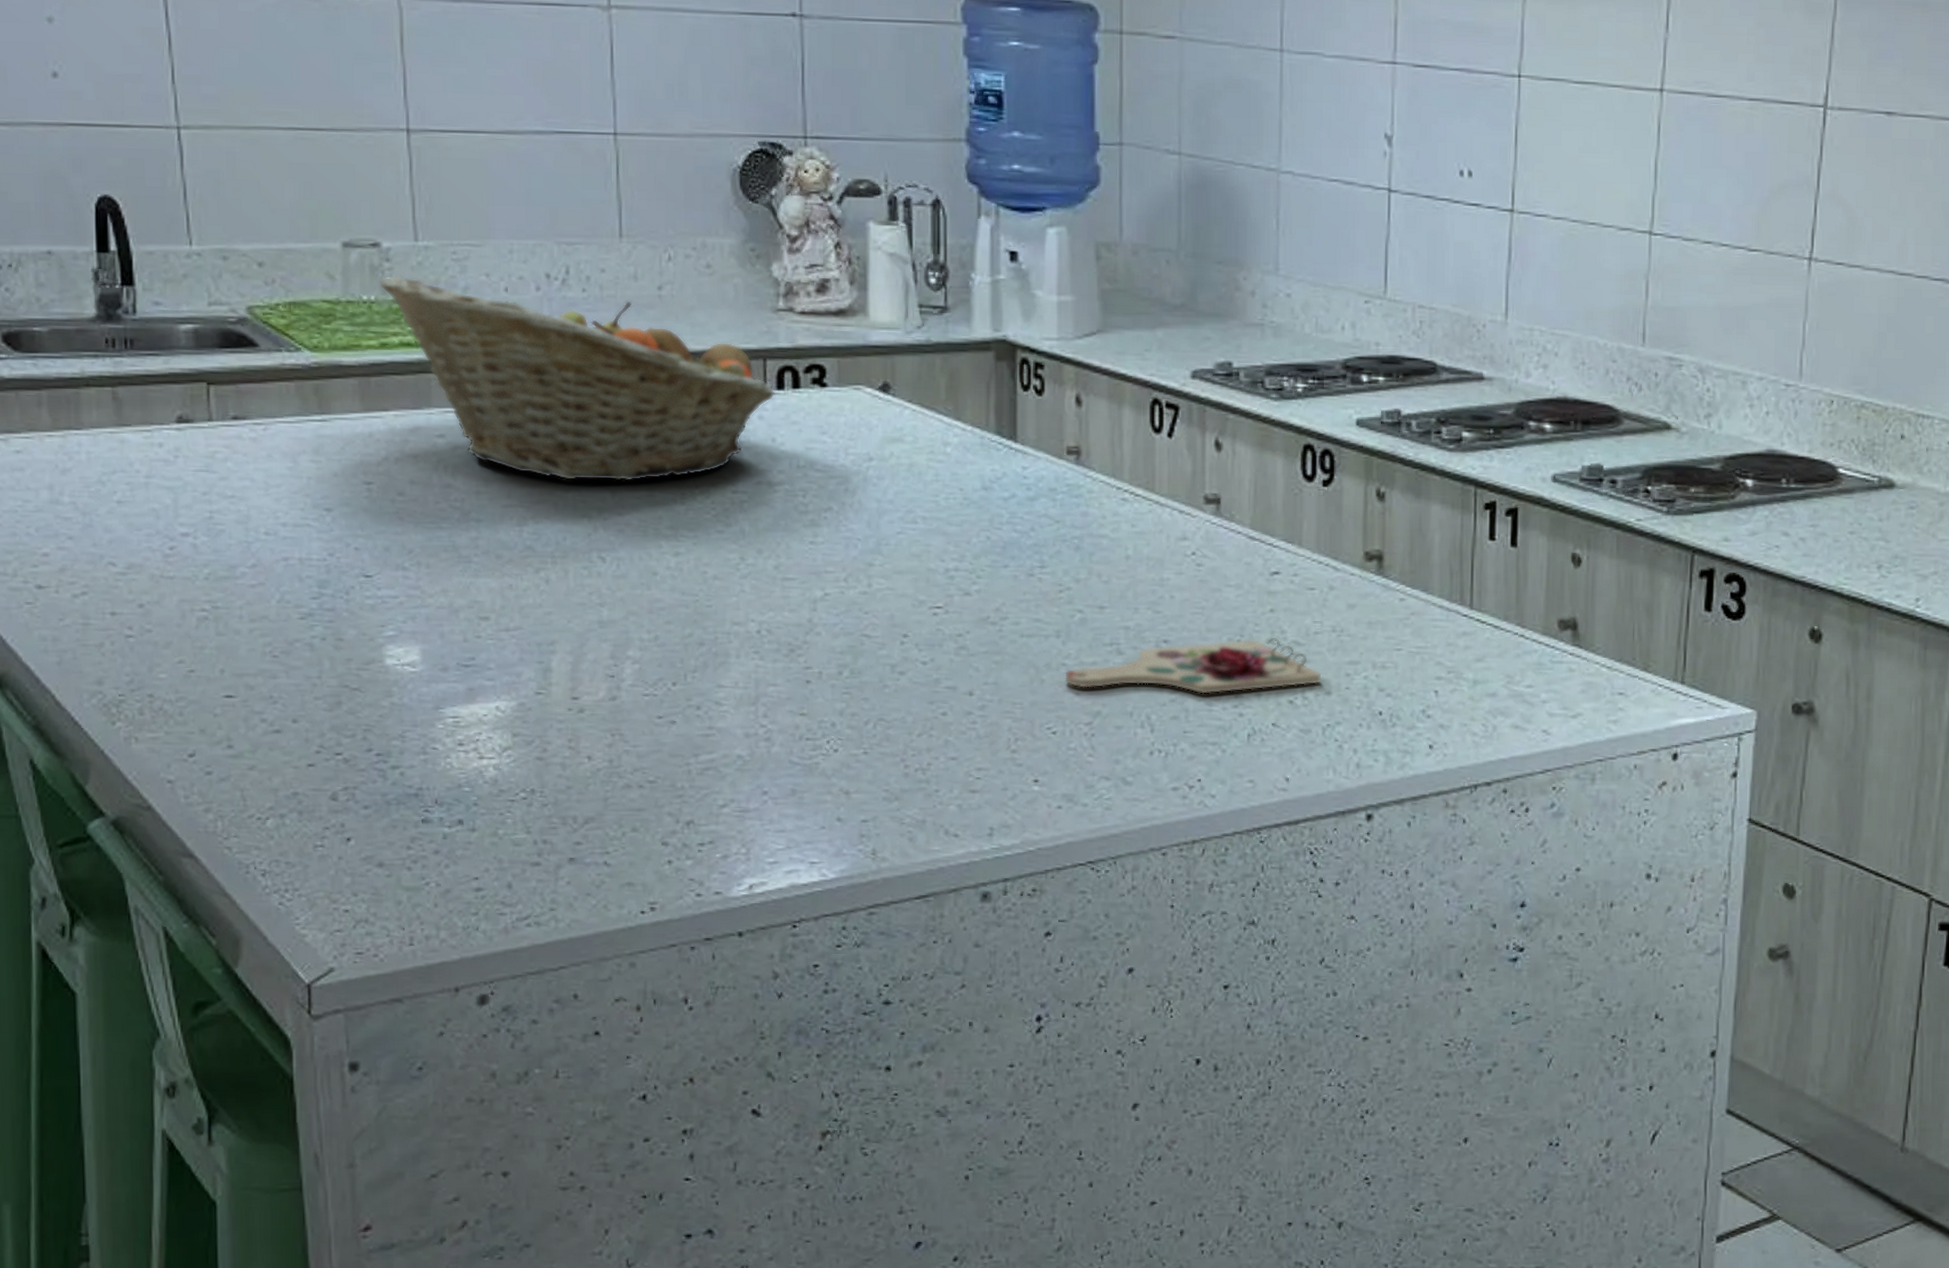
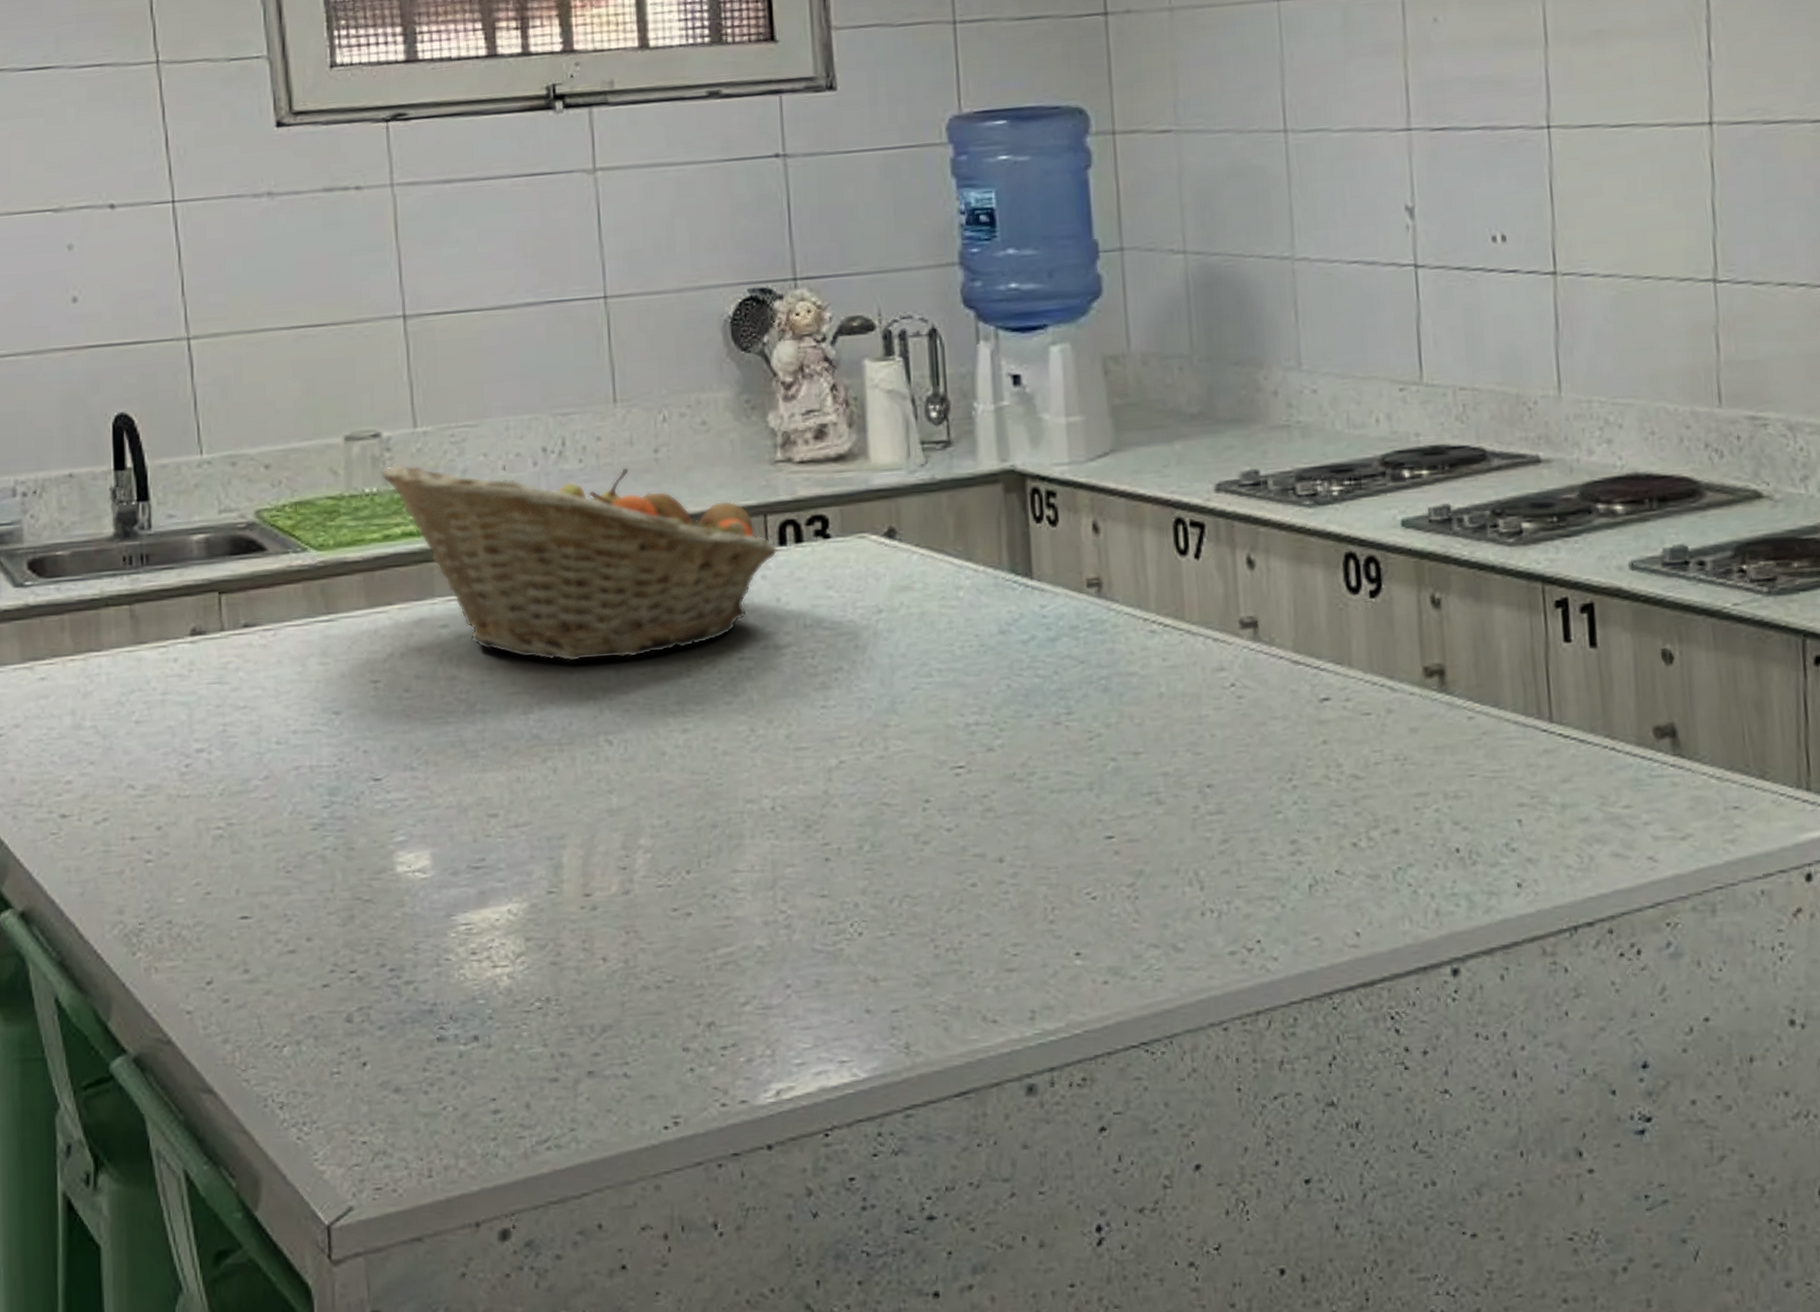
cutting board: present [1065,637,1322,694] -> none [1101,772,1388,846]

